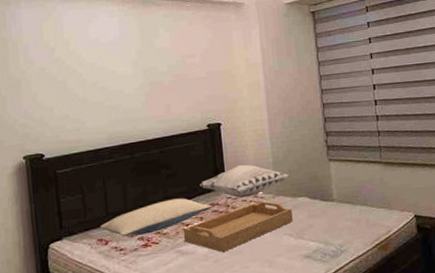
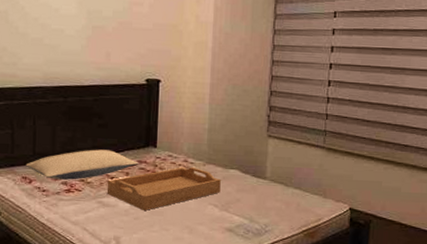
decorative pillow: present [199,164,290,198] -> none [130,126,224,161]

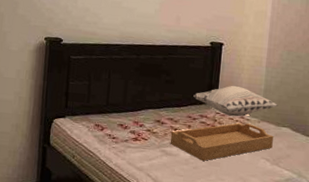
pillow: present [25,149,138,180] -> none [99,102,199,130]
decorative pillow: none [130,126,224,161] -> present [193,85,278,117]

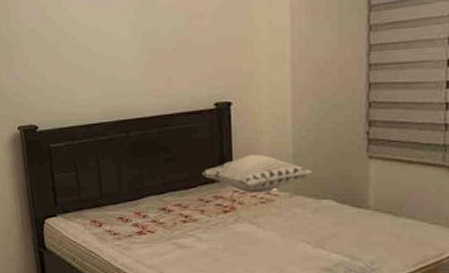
serving tray: present [170,123,273,161] -> none [181,200,312,251]

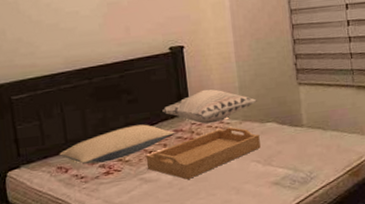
pillow: none [94,186,213,221] -> present [59,124,174,165]
serving tray: none [181,200,312,251] -> present [146,127,261,180]

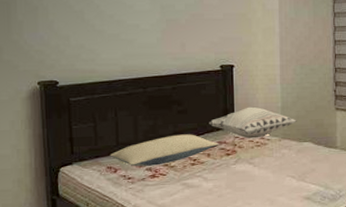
serving tray: present [146,127,261,180] -> none [190,143,296,188]

